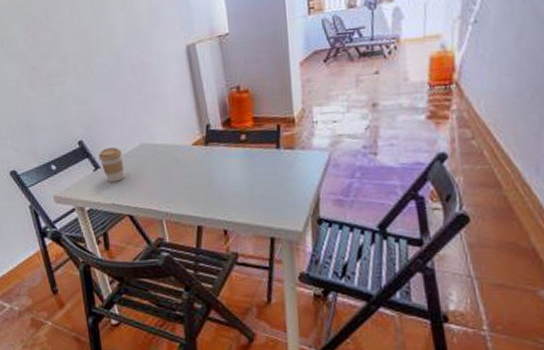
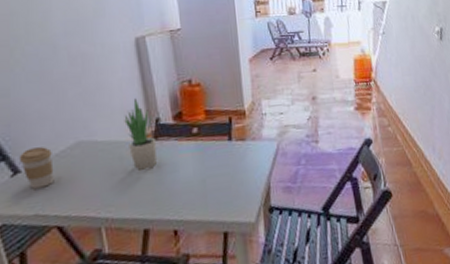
potted plant: none [178,105,208,173] -> present [124,98,158,170]

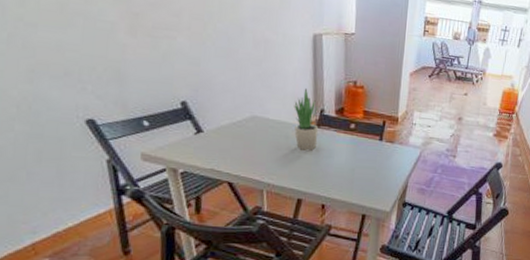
coffee cup: present [19,147,54,189] -> none [202,113,231,148]

